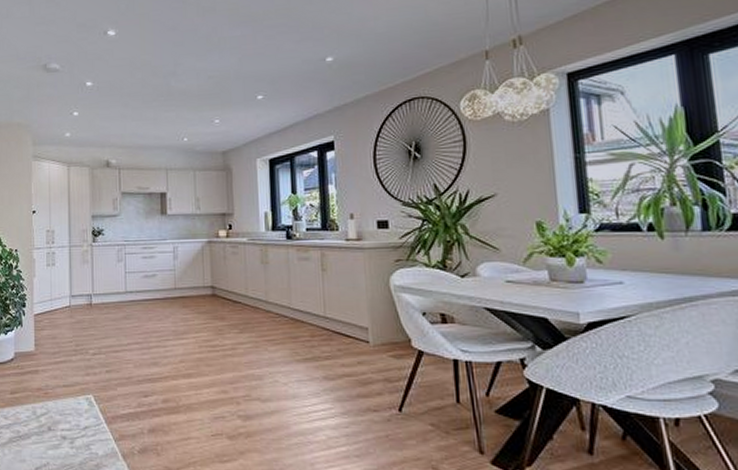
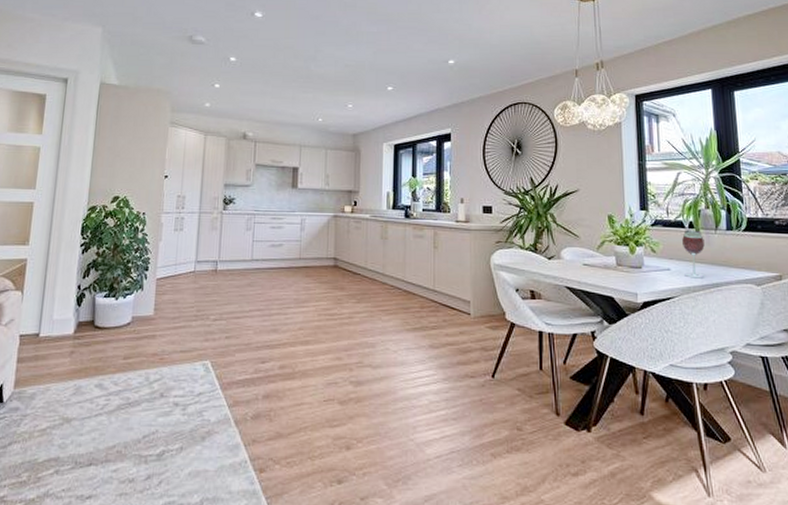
wineglass: none [638,233,671,292] -> present [682,229,705,279]

